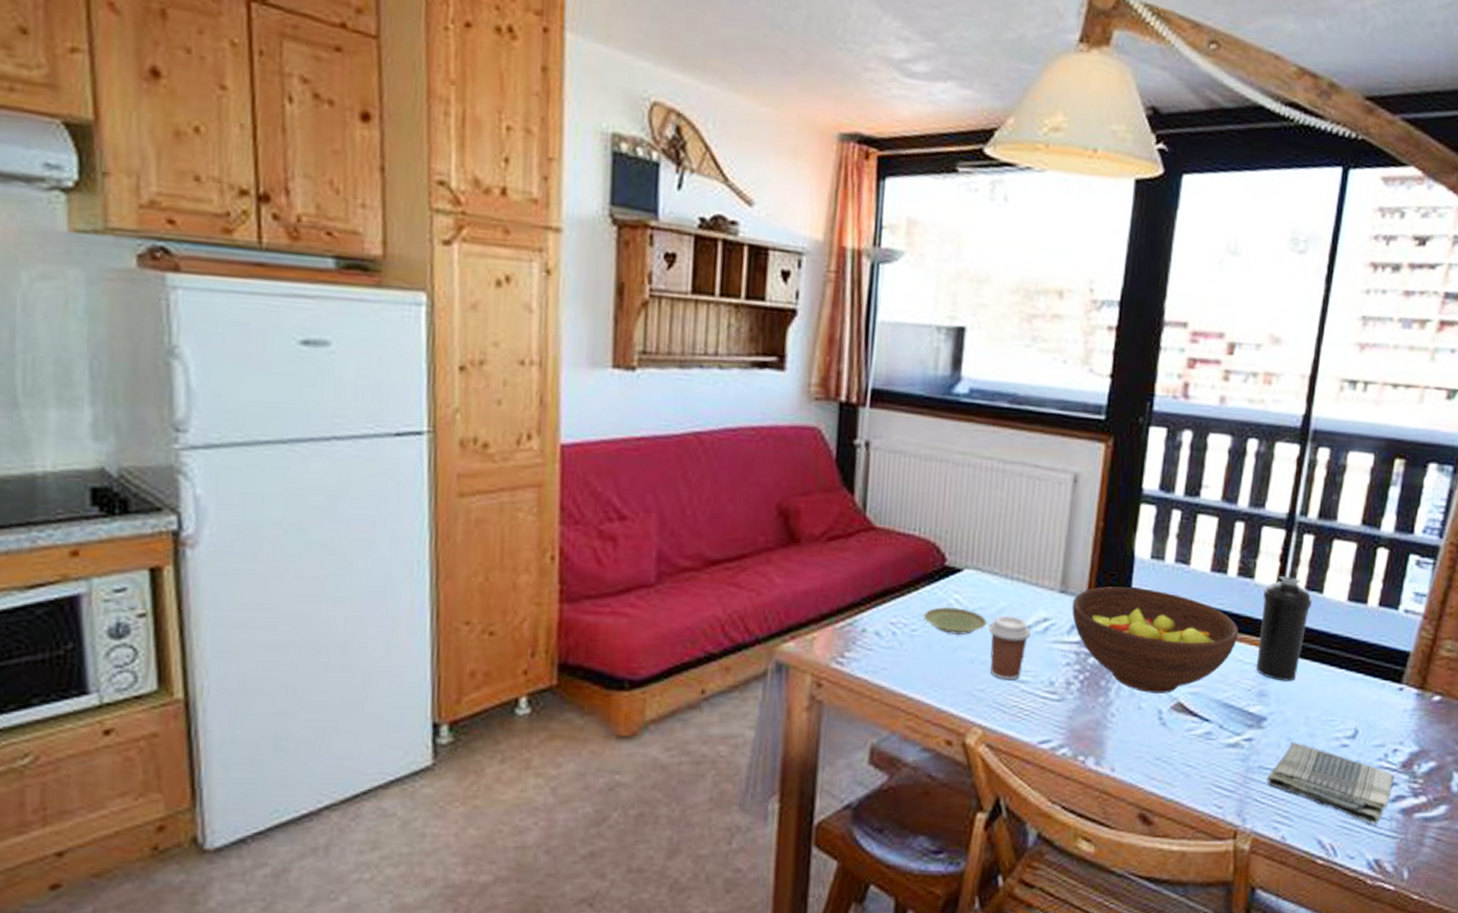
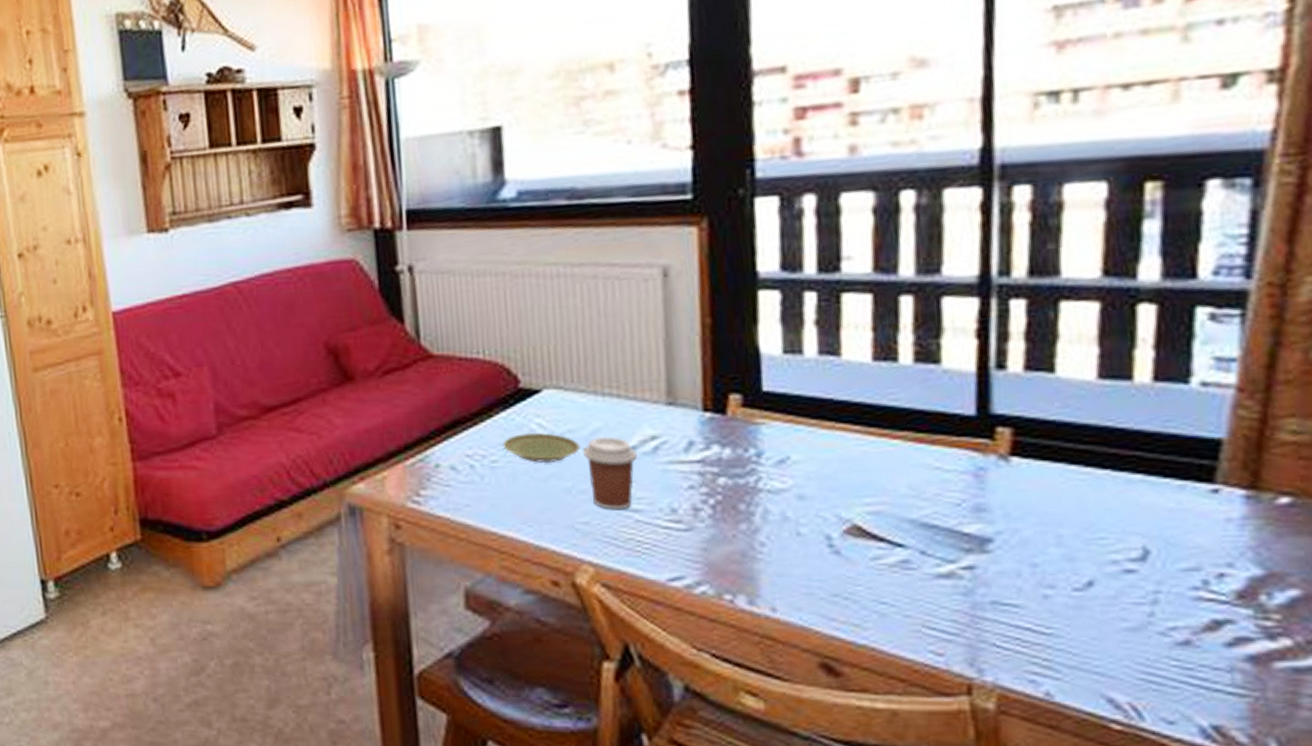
fruit bowl: present [1072,586,1239,693] -> none [685,390,930,516]
water bottle: present [1256,576,1313,682] -> none [958,356,1040,491]
dish towel: present [1267,742,1395,824] -> none [1007,569,1227,677]

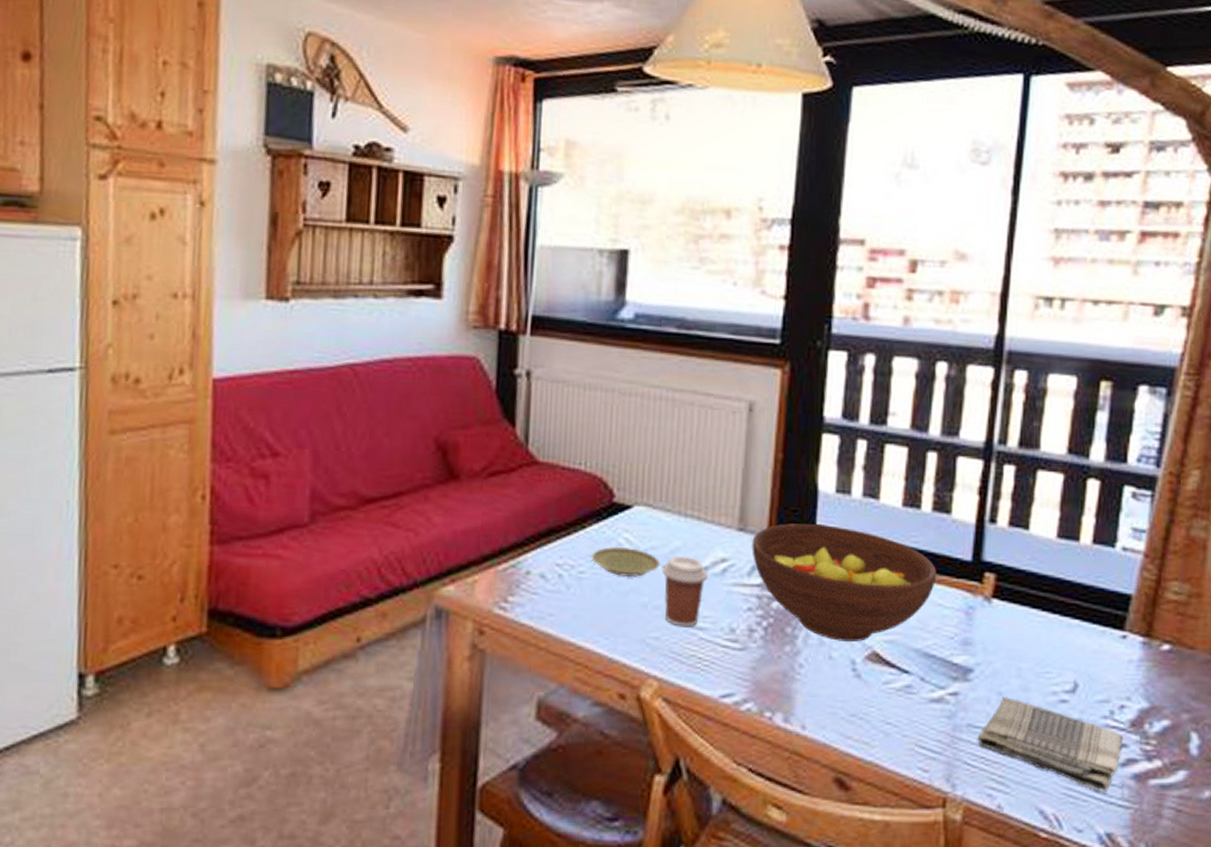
fruit bowl: none [685,390,930,516] -> present [751,523,937,642]
dish towel: none [1007,569,1227,677] -> present [977,697,1123,792]

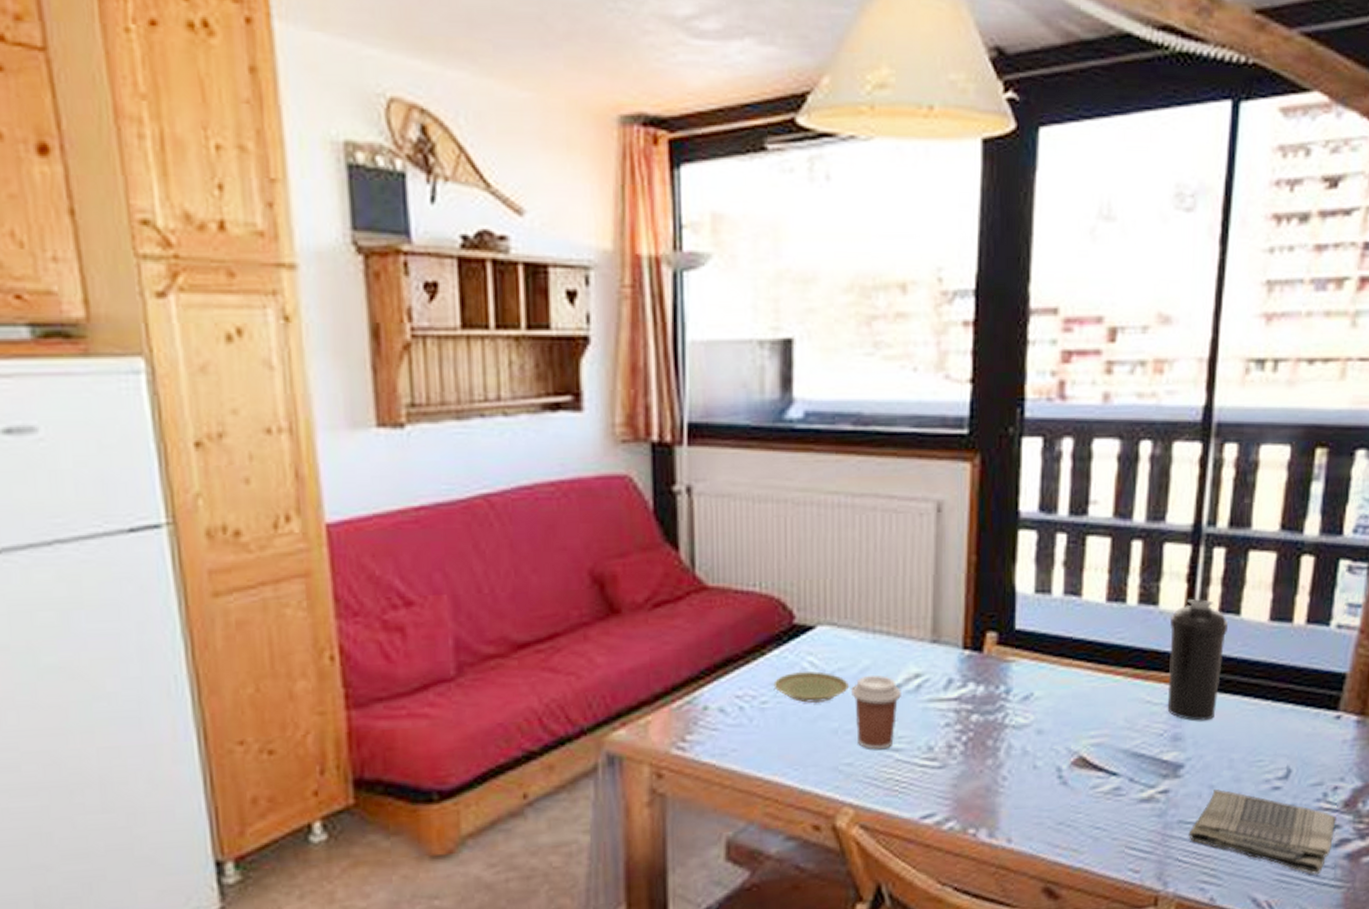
fruit bowl: present [751,523,937,642] -> none [947,628,1145,749]
water bottle: none [958,511,1018,628] -> present [1167,599,1229,721]

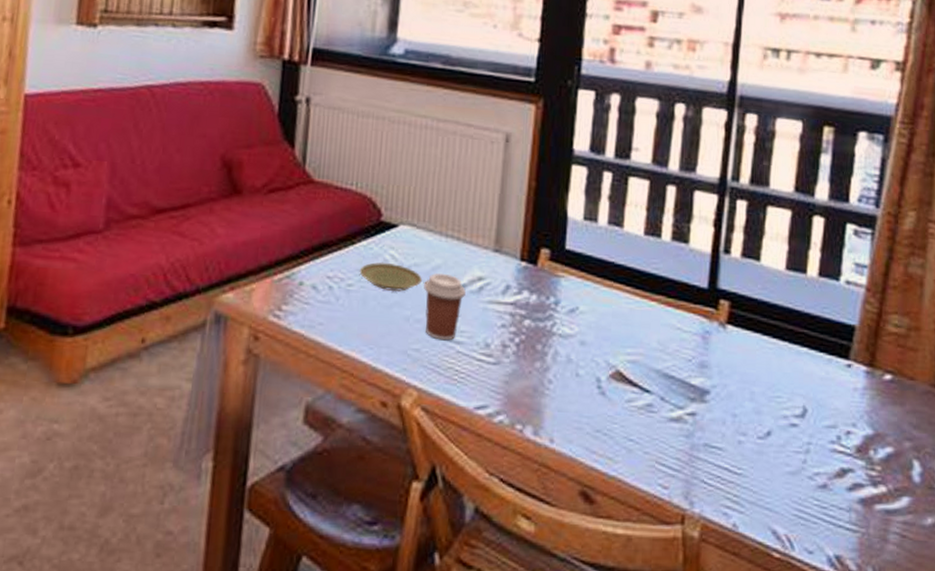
water bottle: present [1167,599,1229,721] -> none [695,242,750,353]
dish towel: present [1188,789,1336,874] -> none [713,419,850,515]

